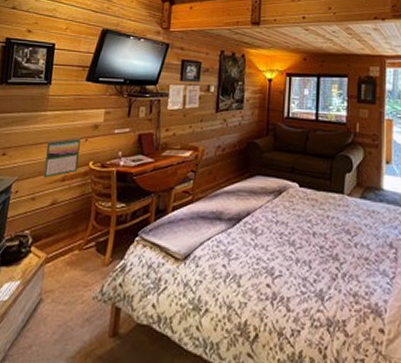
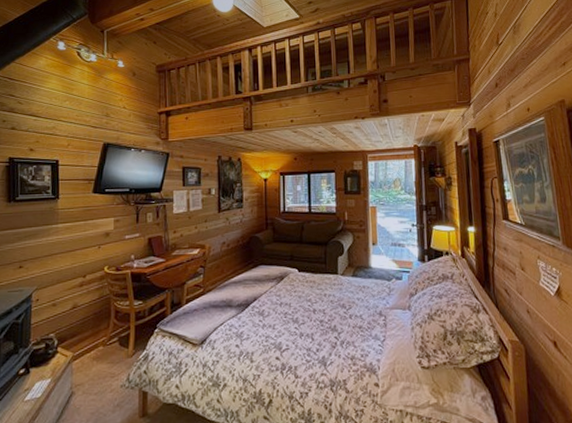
calendar: present [43,137,81,178] -> none [61,246,94,285]

